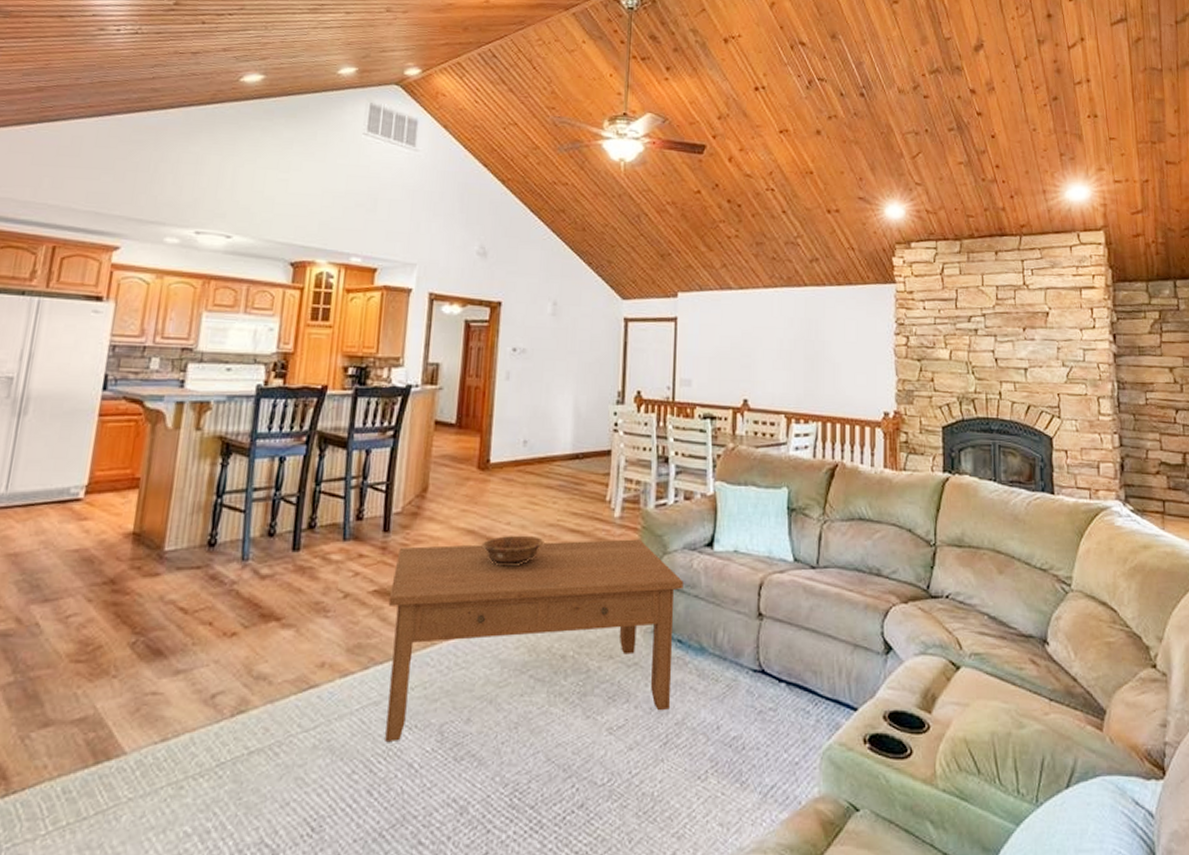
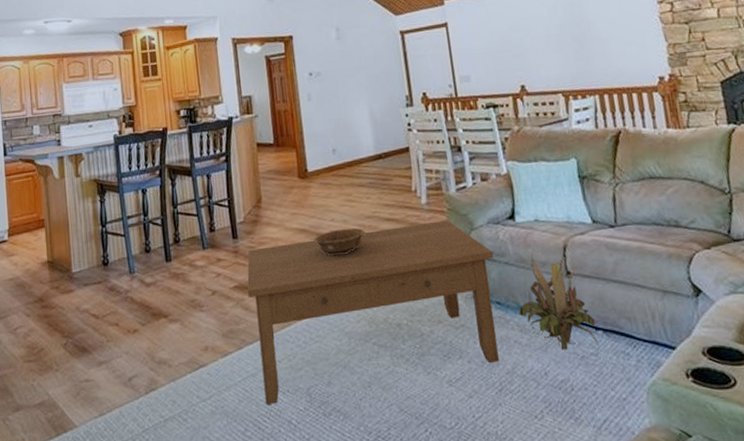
decorative plant: none [700,587,780,702] -> present [518,251,599,350]

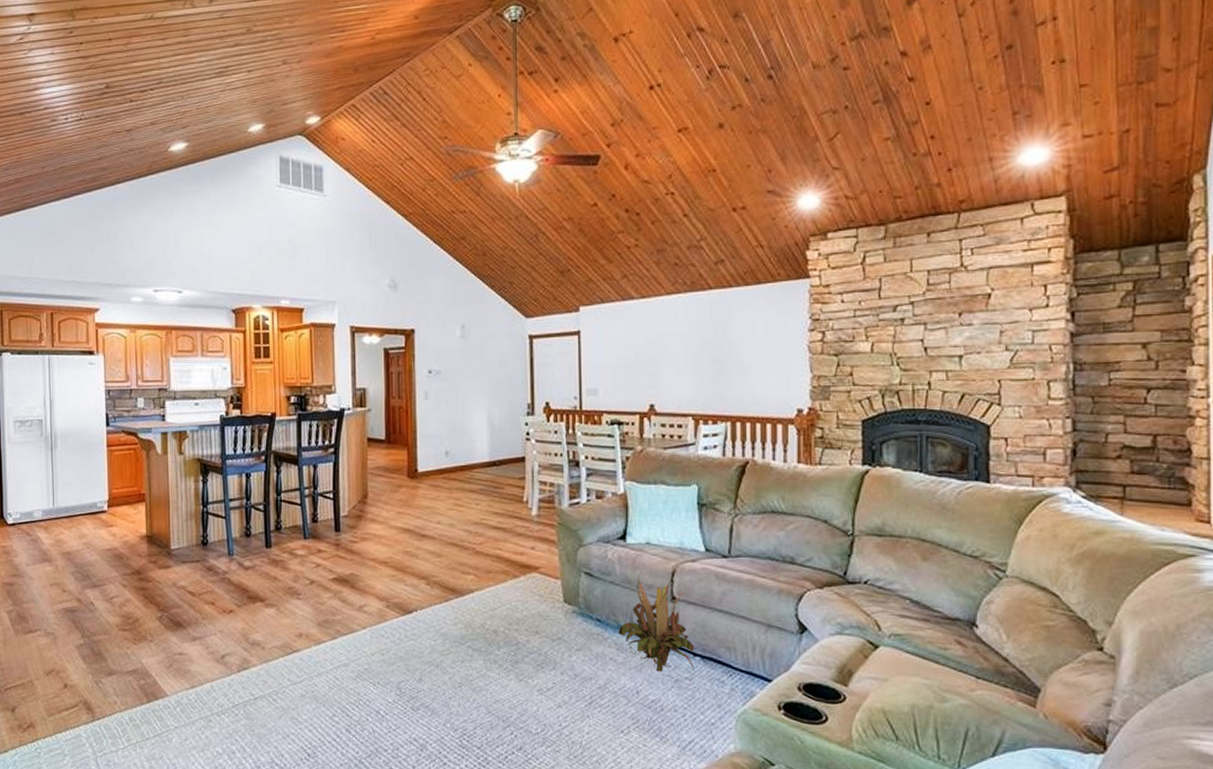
coffee table: present [247,220,499,404] -> none [346,534,600,694]
decorative bowl: present [313,227,365,256] -> none [417,532,471,558]

